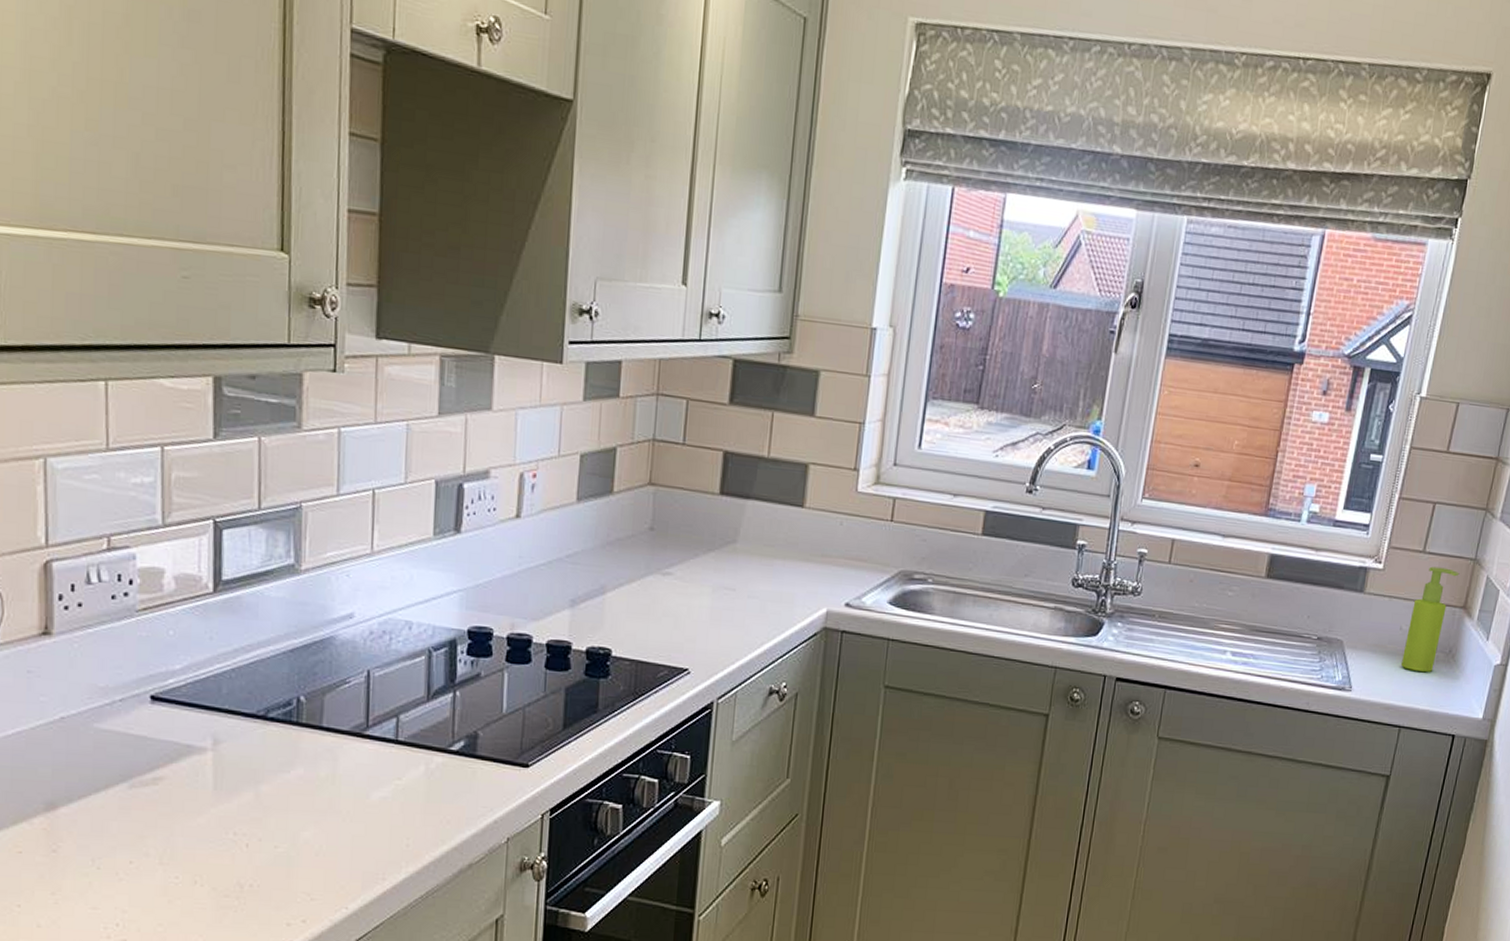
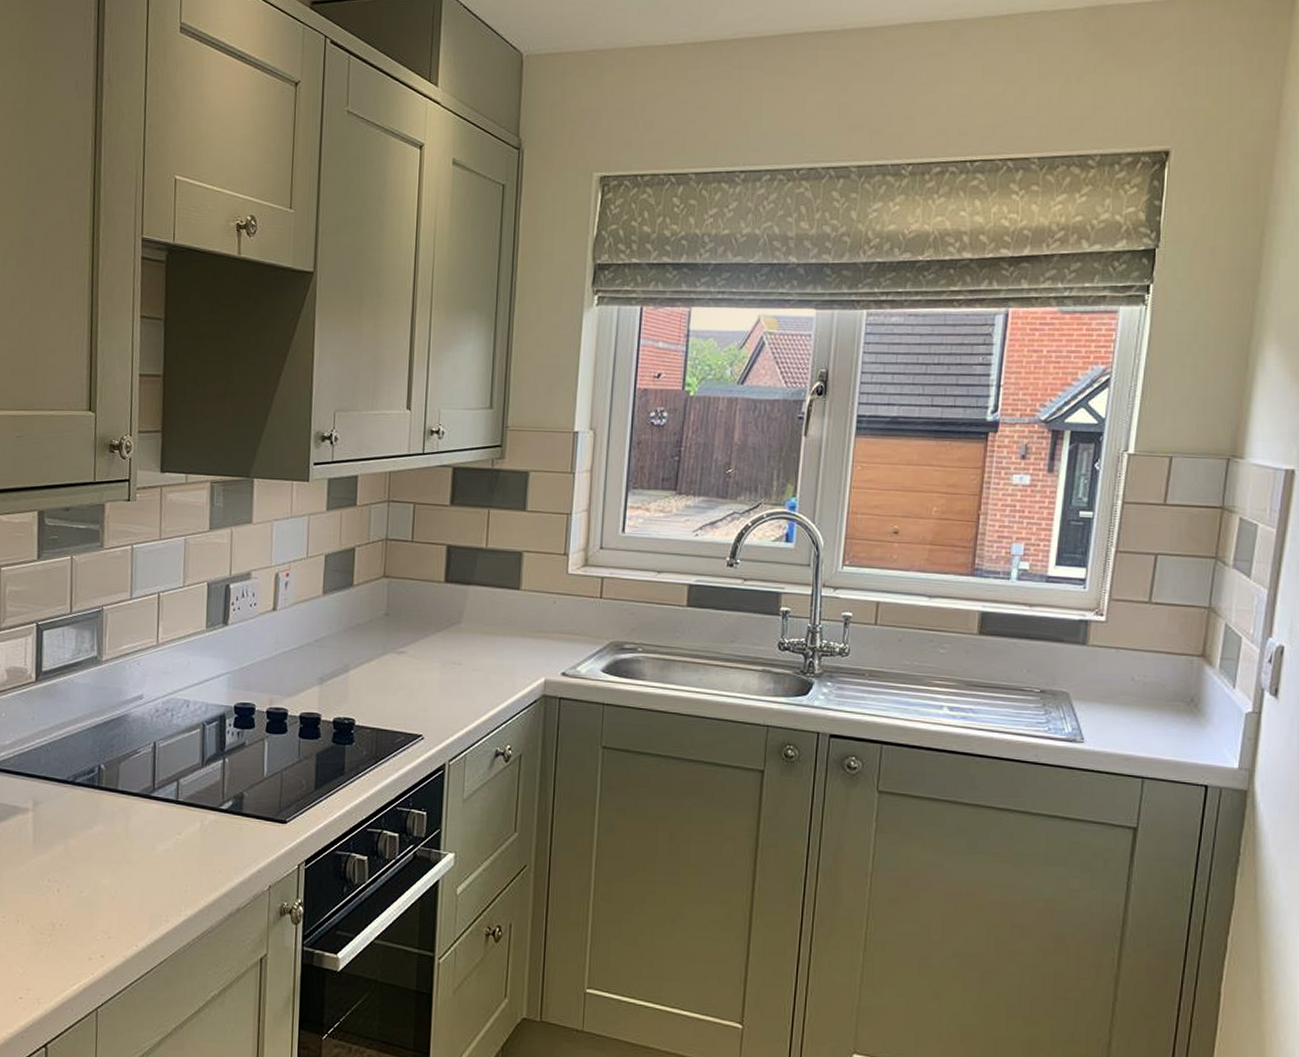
soap dispenser: present [1400,566,1460,673] -> none [1136,616,1193,723]

